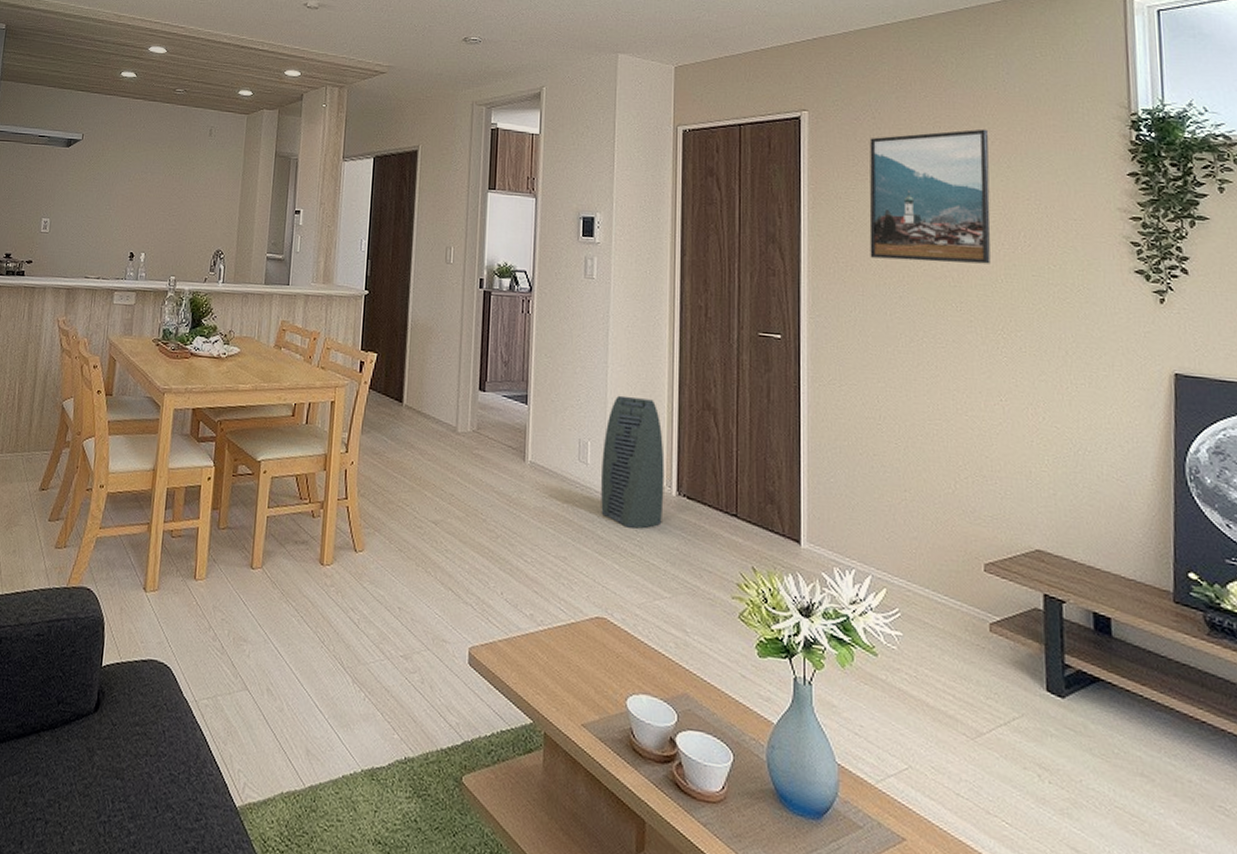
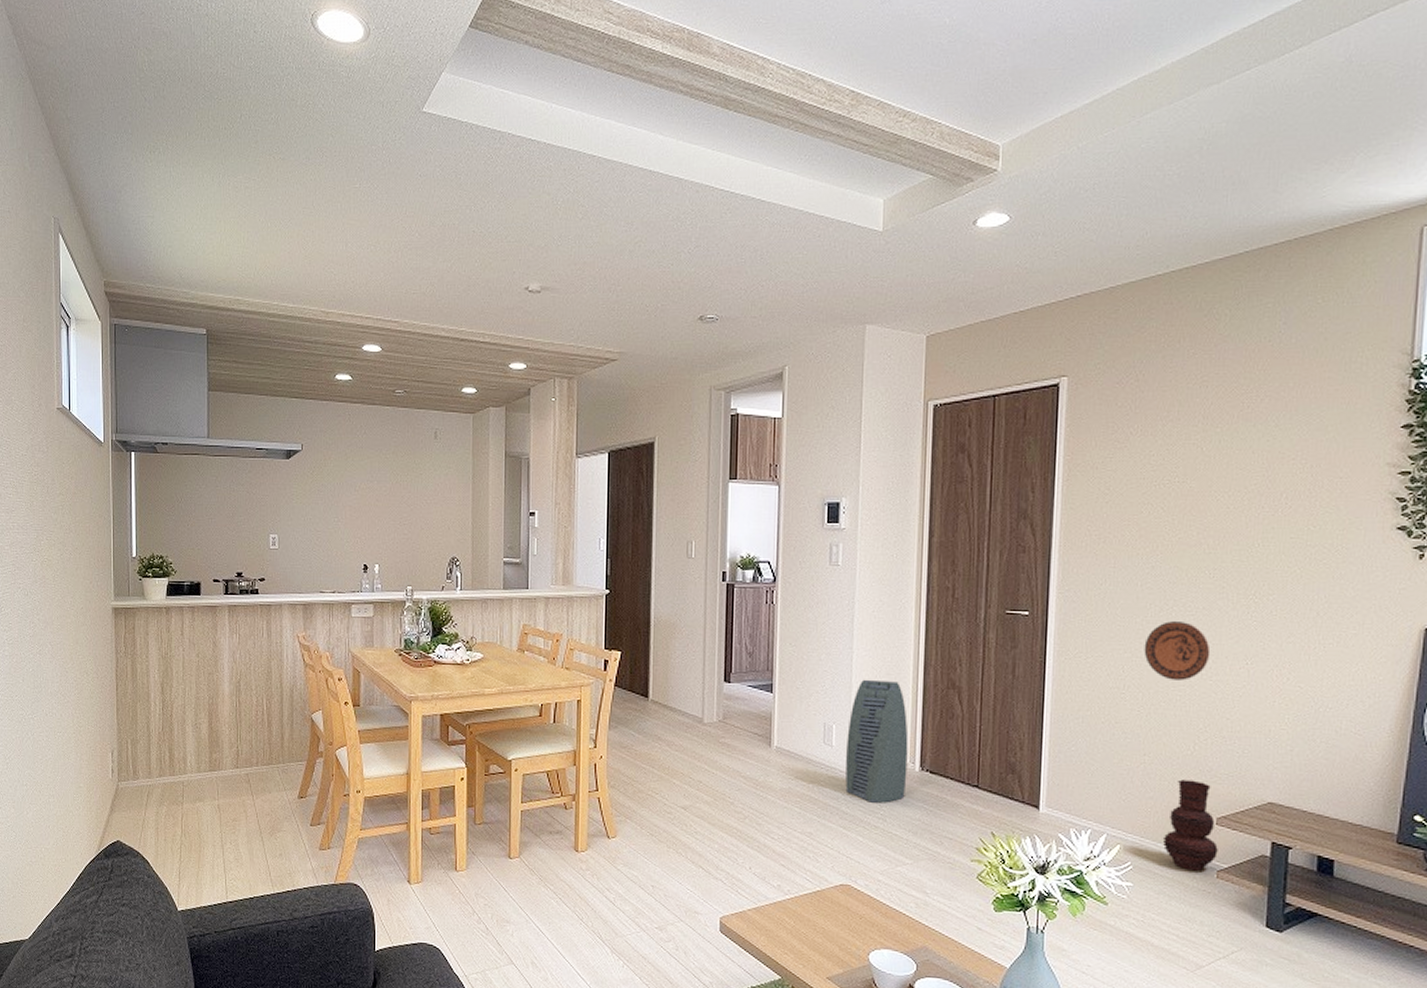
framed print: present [869,128,991,264] -> none [1124,386,1259,530]
decorative plate: none [897,352,964,414] -> present [1144,621,1211,681]
vase: none [929,519,989,623] -> present [1162,779,1218,871]

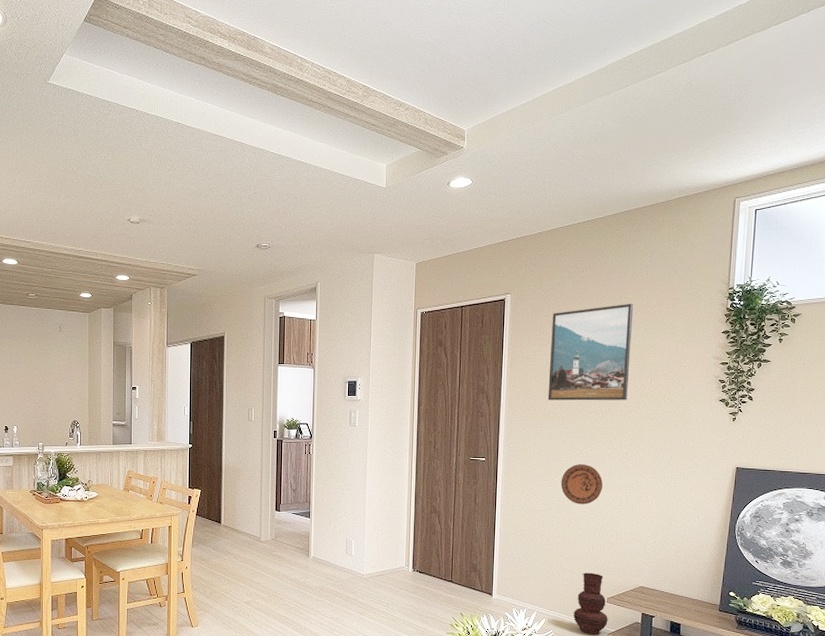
air purifier: present [845,679,909,803] -> none [361,507,405,595]
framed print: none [1124,386,1259,530] -> present [548,303,634,401]

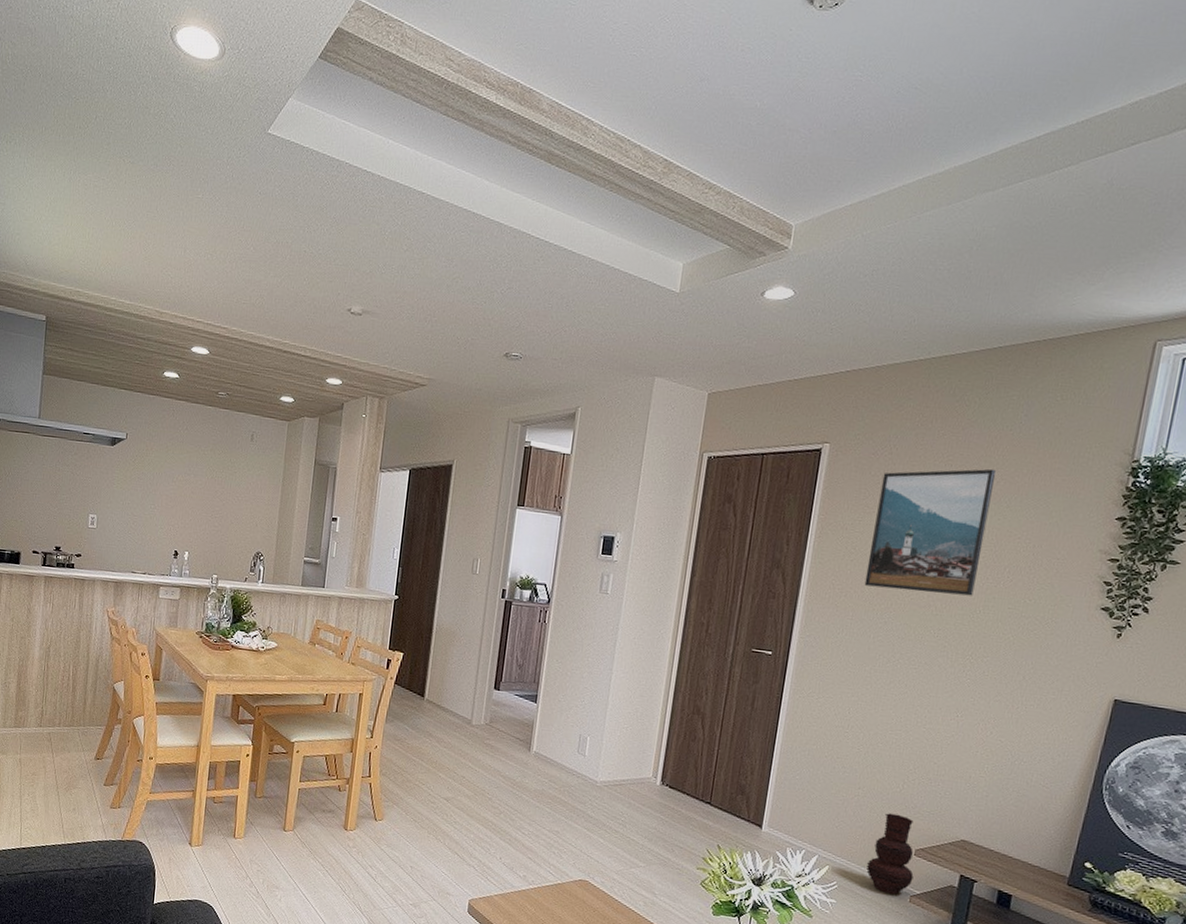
decorative plate: present [560,464,603,505] -> none [869,672,927,726]

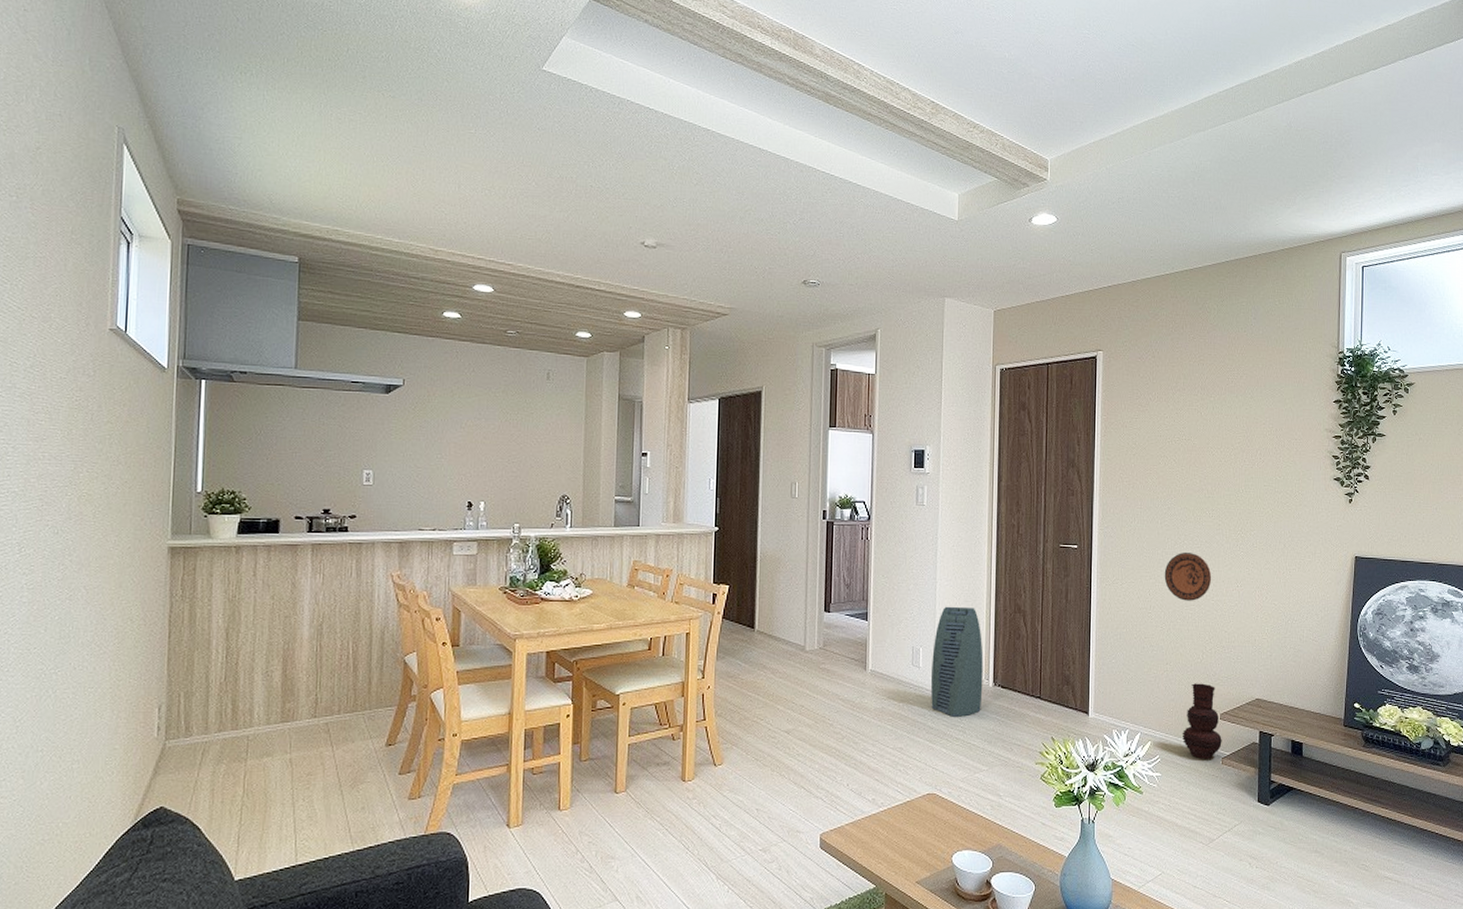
air purifier: none [592,698,655,811] -> present [931,606,983,717]
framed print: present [864,468,997,596] -> none [1147,365,1239,478]
decorative plate: none [869,672,927,726] -> present [1164,553,1212,601]

